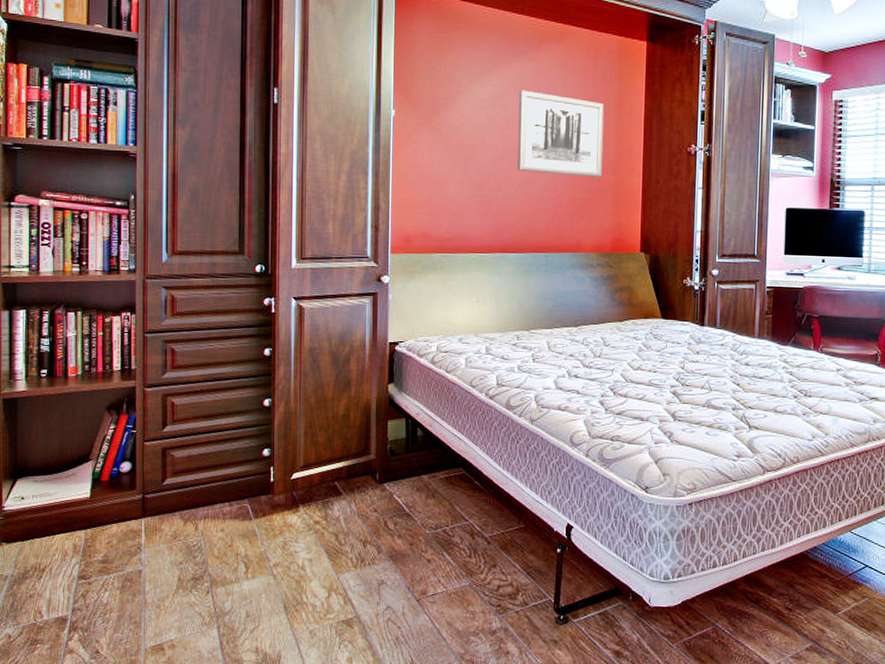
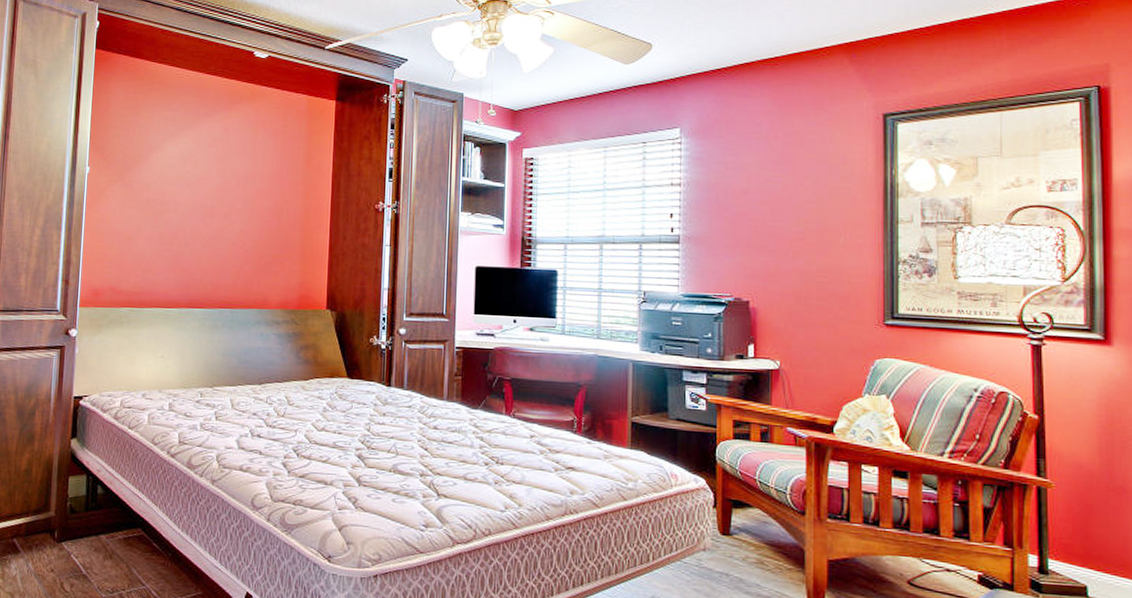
wall art: present [517,90,605,177] -> none [206,147,293,233]

